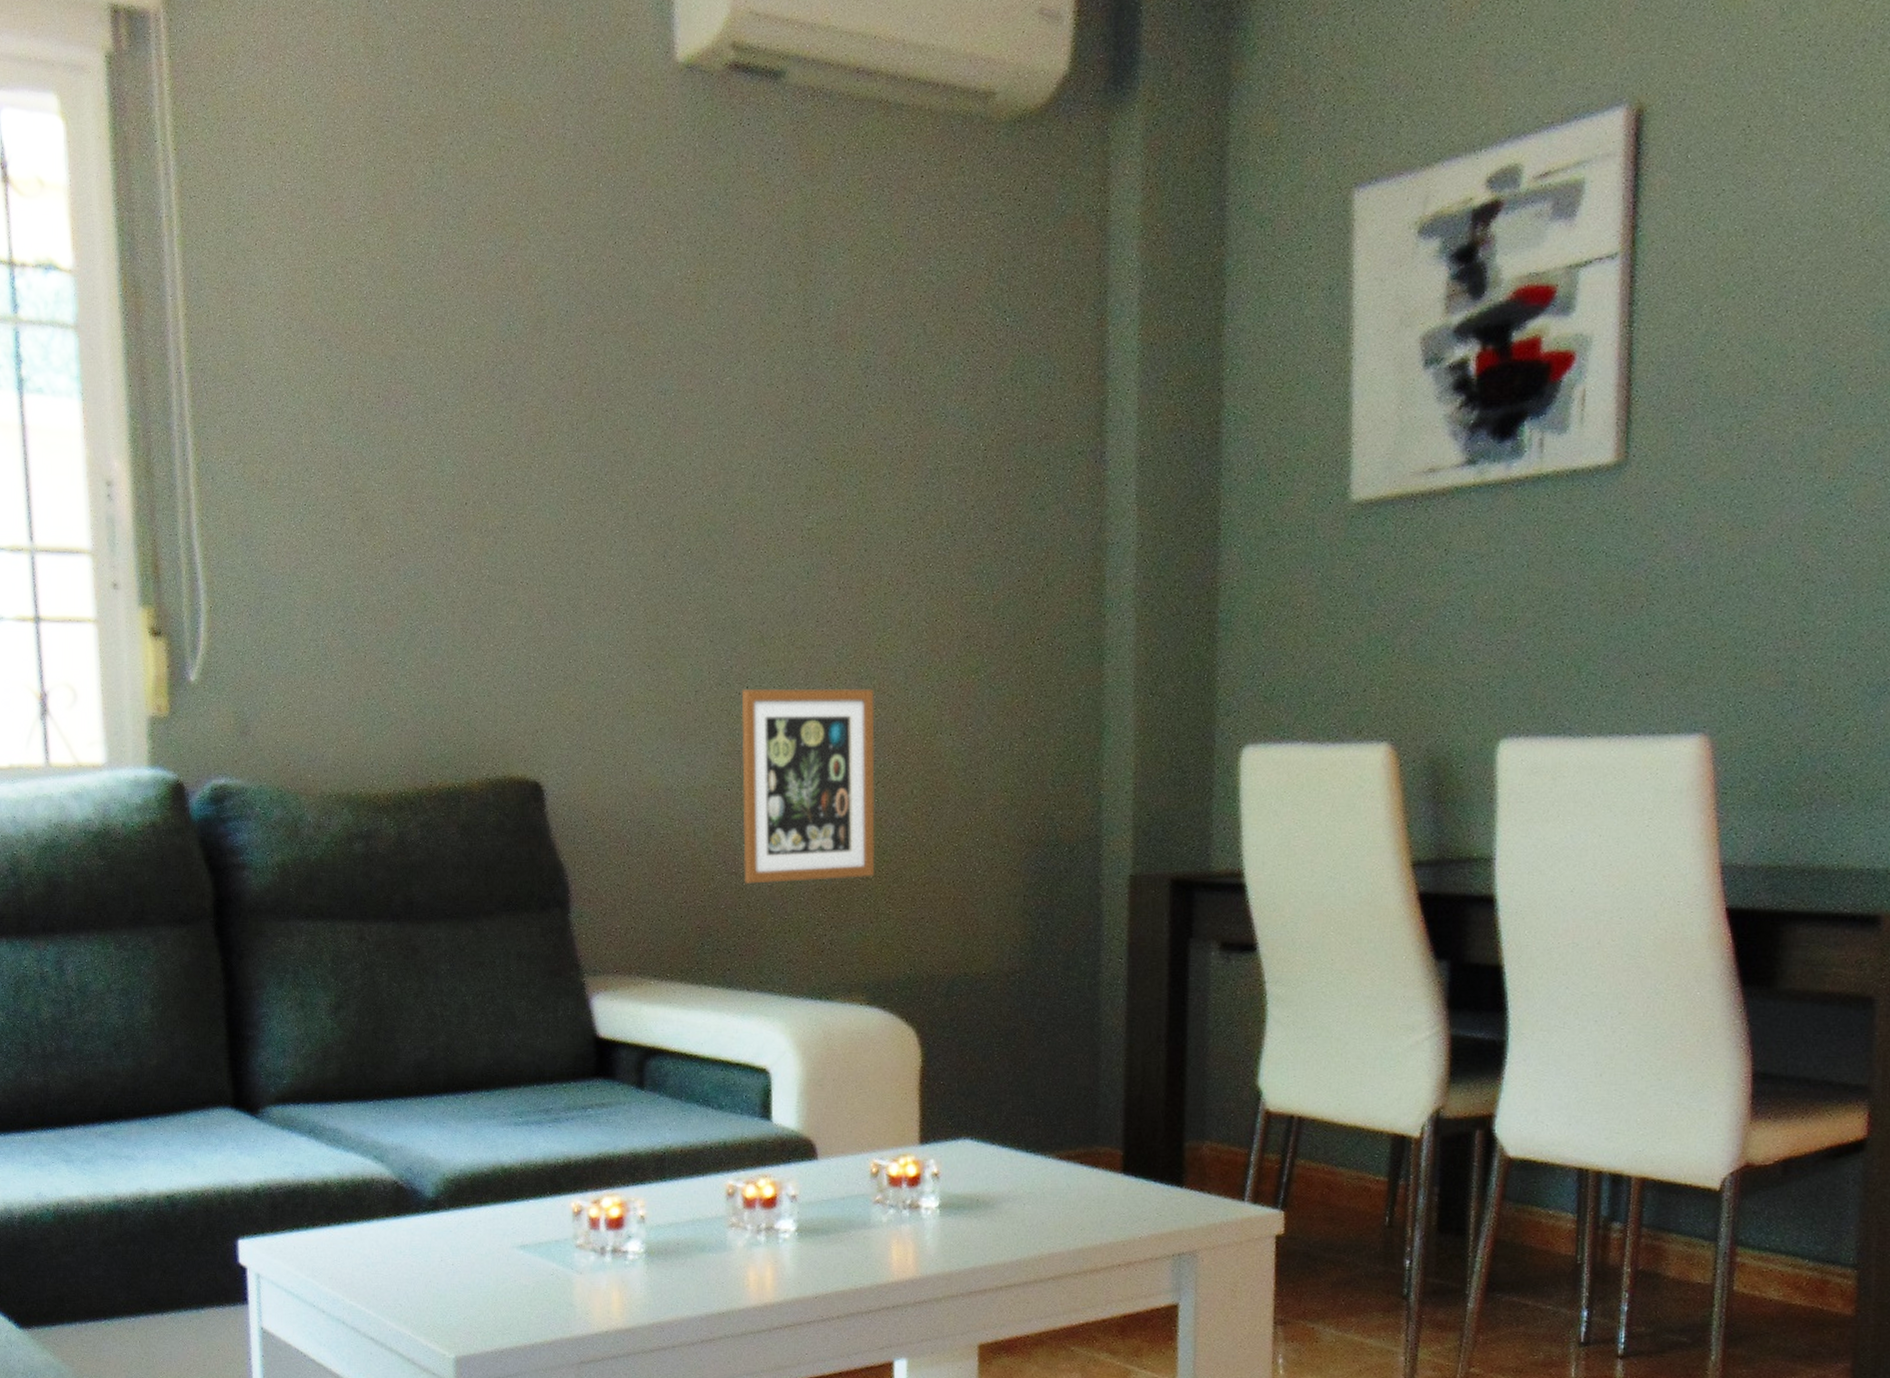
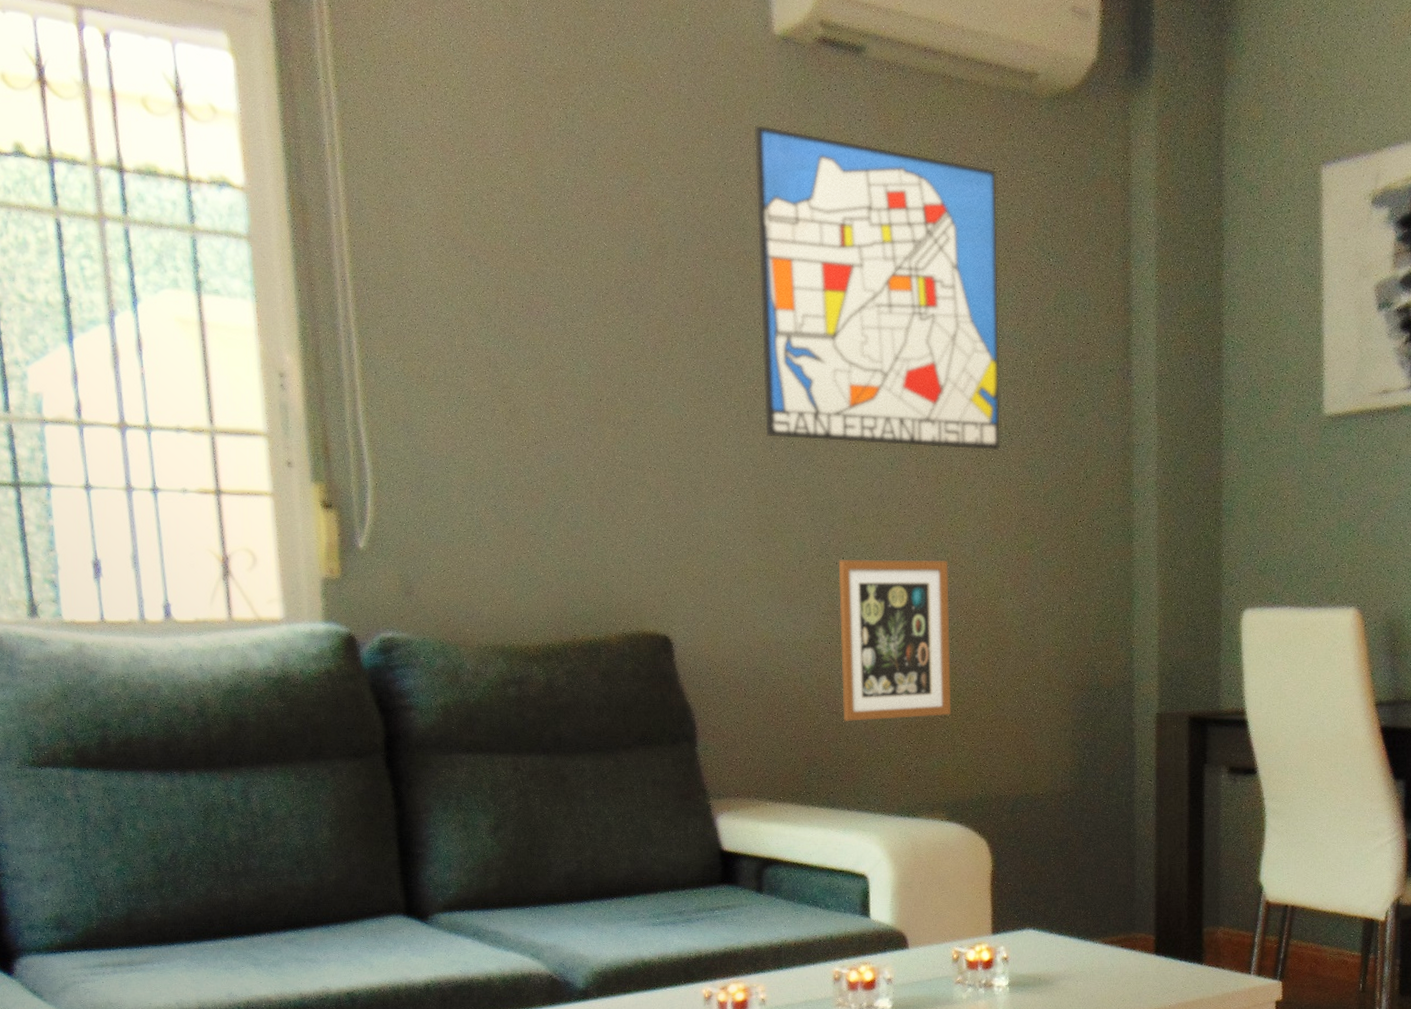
wall art: none [650,170,943,555] -> present [754,124,1001,451]

